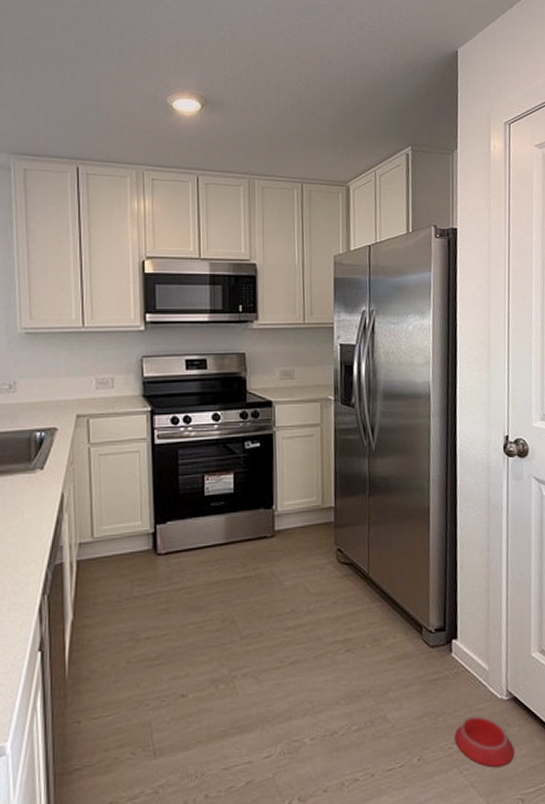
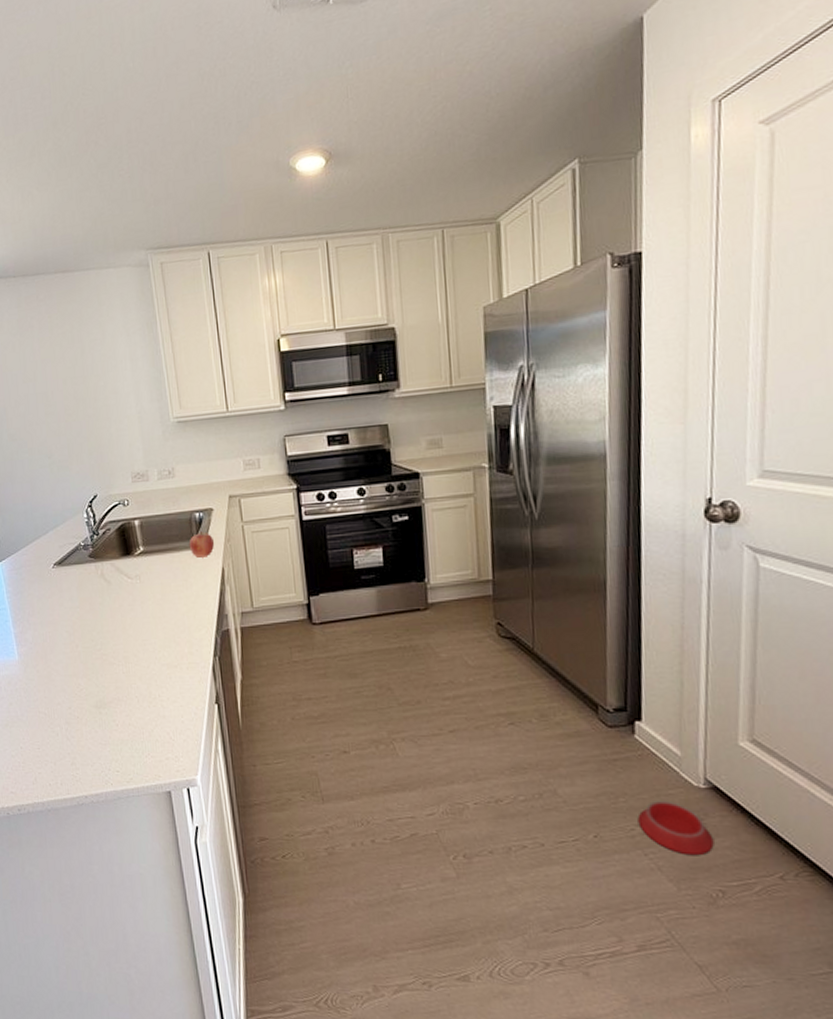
fruit: none [25,453,56,482] -> present [189,531,215,558]

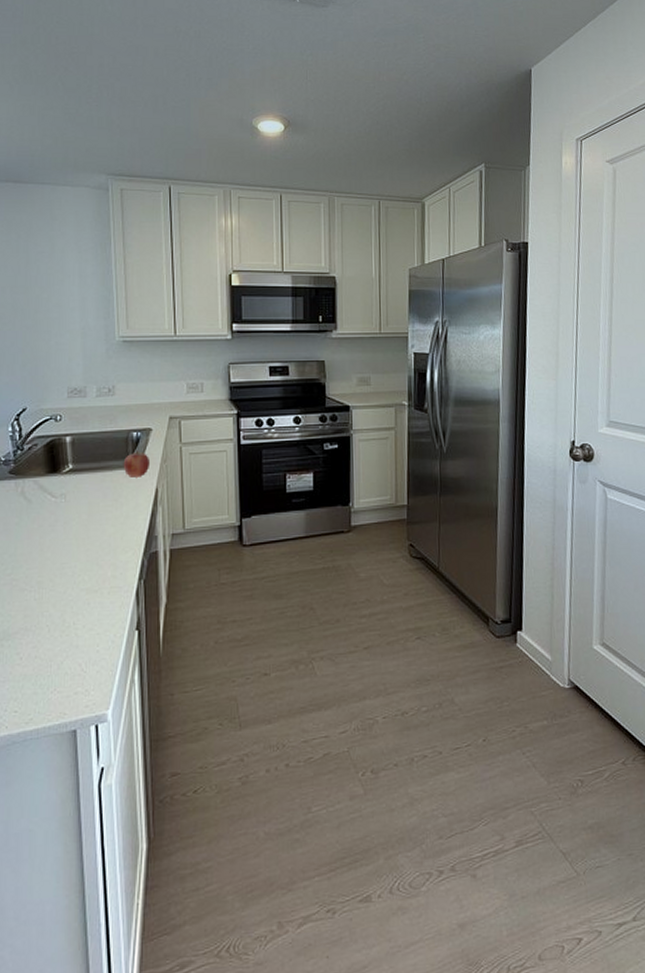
pet bowl: present [638,801,714,856] -> none [518,702,575,751]

